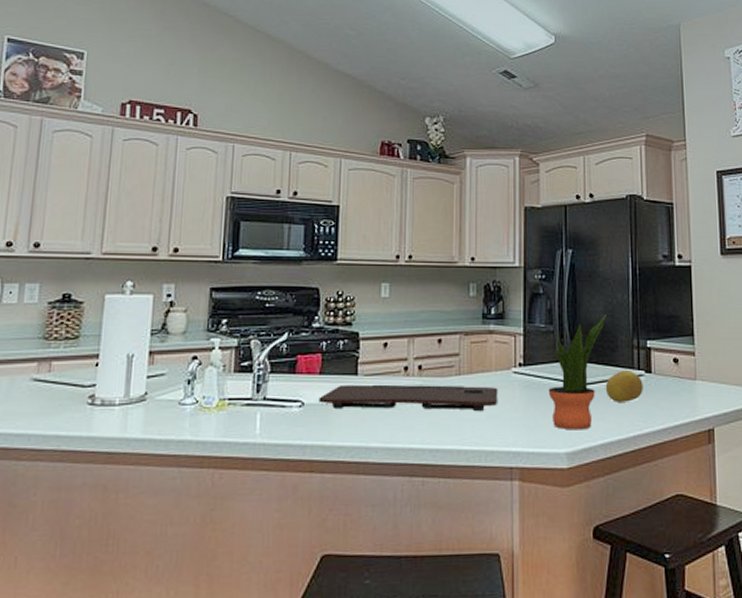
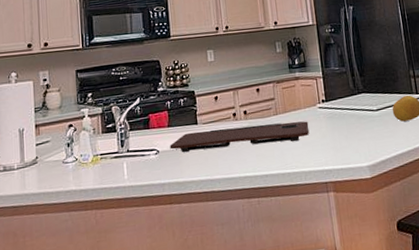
potted plant: present [548,313,606,430] -> none [346,53,386,148]

